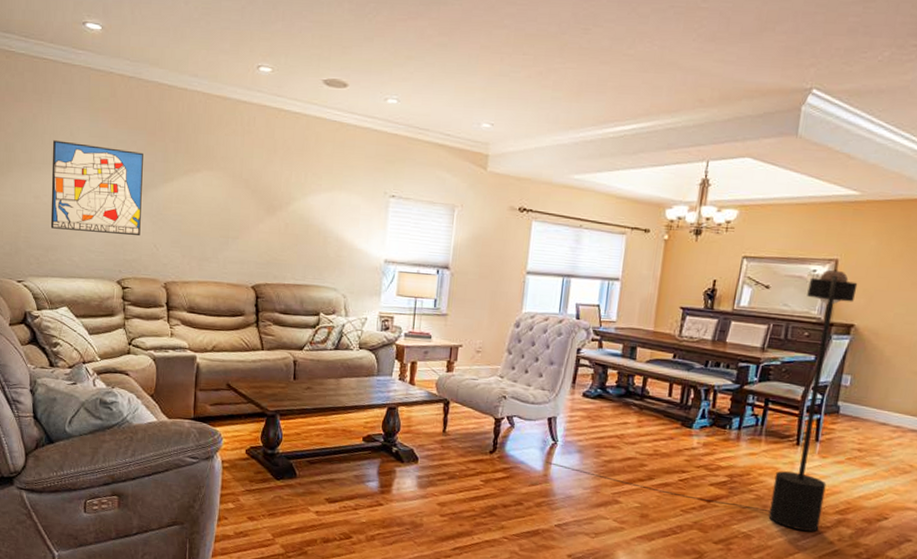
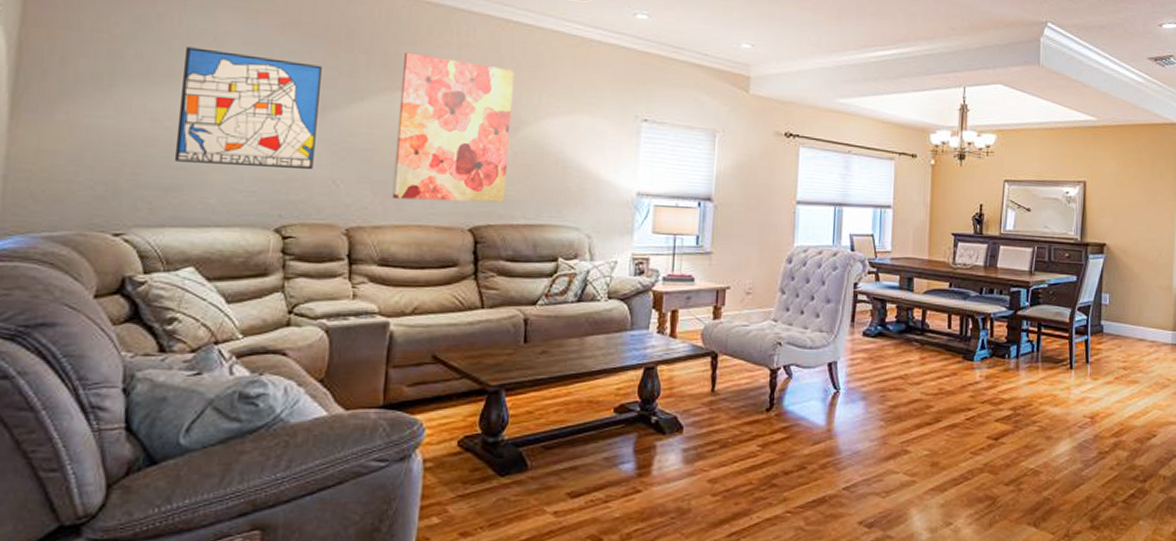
wall art: none [195,140,286,266] -> present [391,52,515,203]
floor lamp: present [545,269,858,532] -> none [828,191,1105,459]

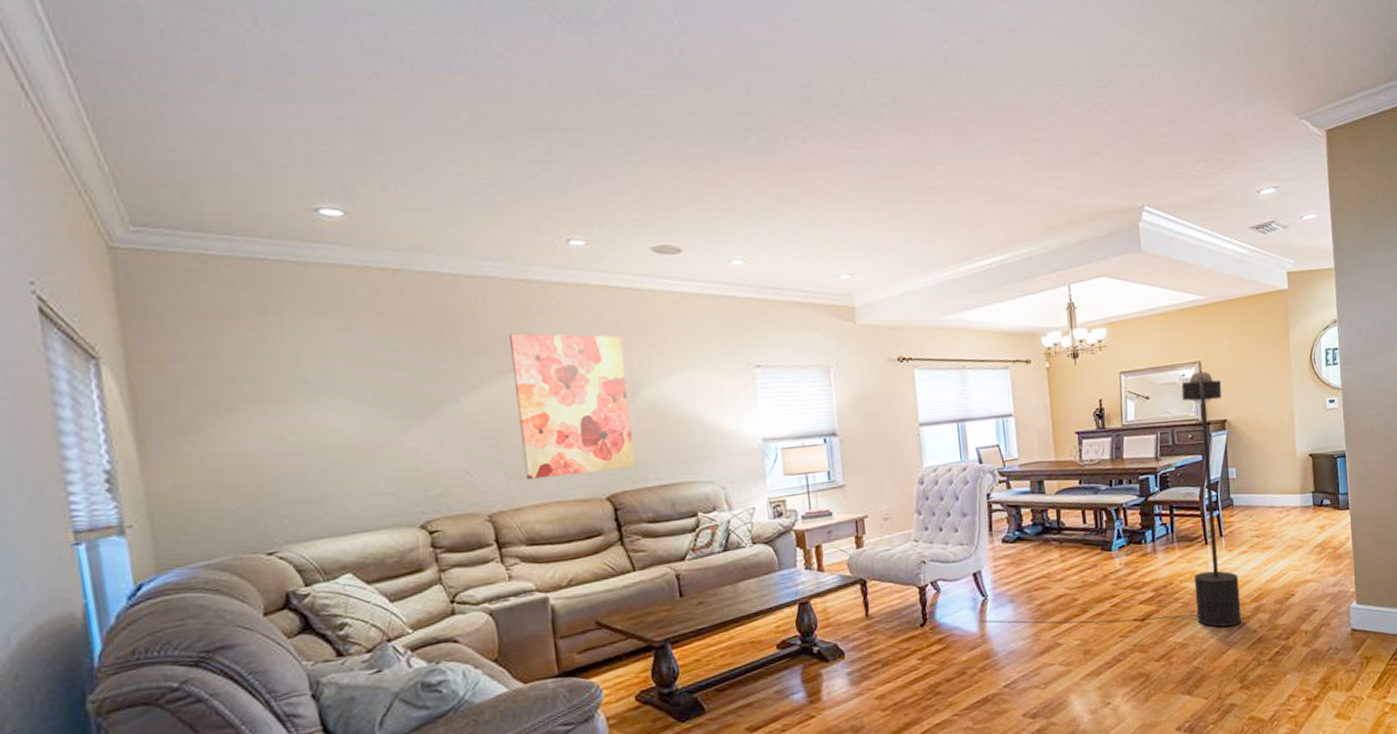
wall art: present [174,47,322,169] -> none [293,360,444,475]
floor lamp: none [828,191,1105,459] -> present [980,371,1242,627]

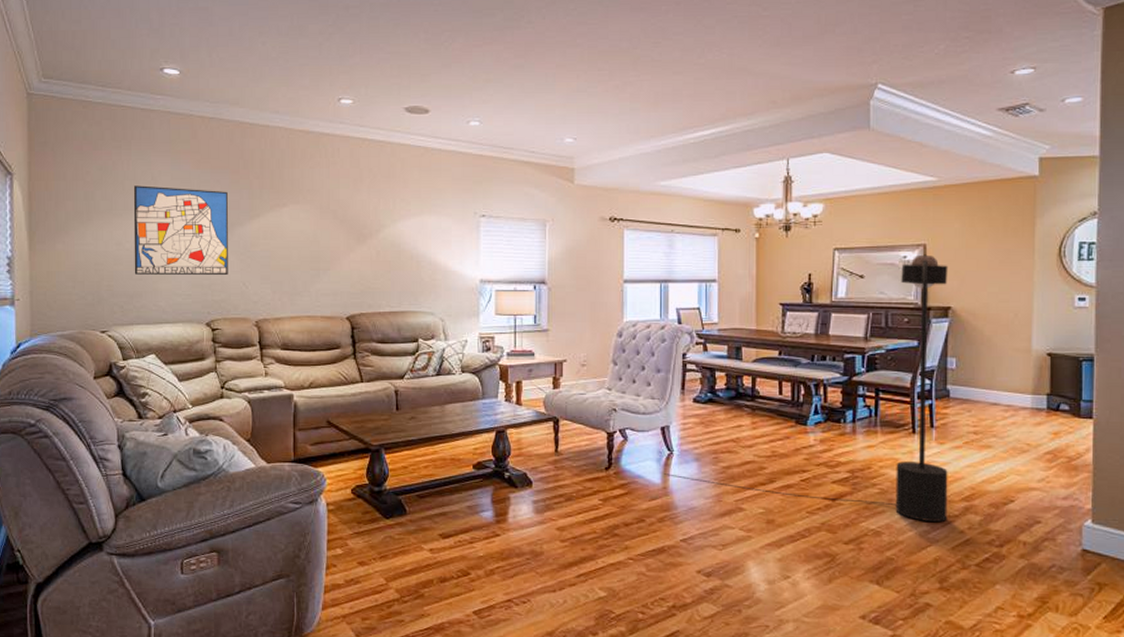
wall art: none [293,360,444,475] -> present [133,185,228,275]
wall art: present [508,333,635,479] -> none [286,174,373,295]

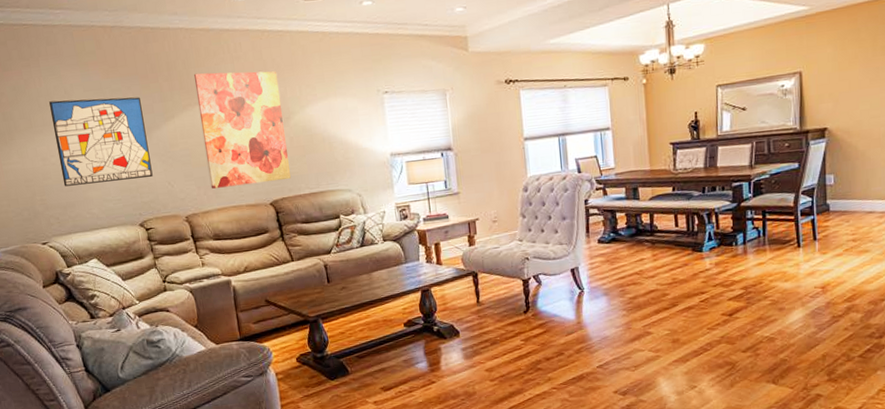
wall art: none [286,174,373,295] -> present [193,71,291,189]
floor lamp: present [663,254,948,522] -> none [576,81,832,324]

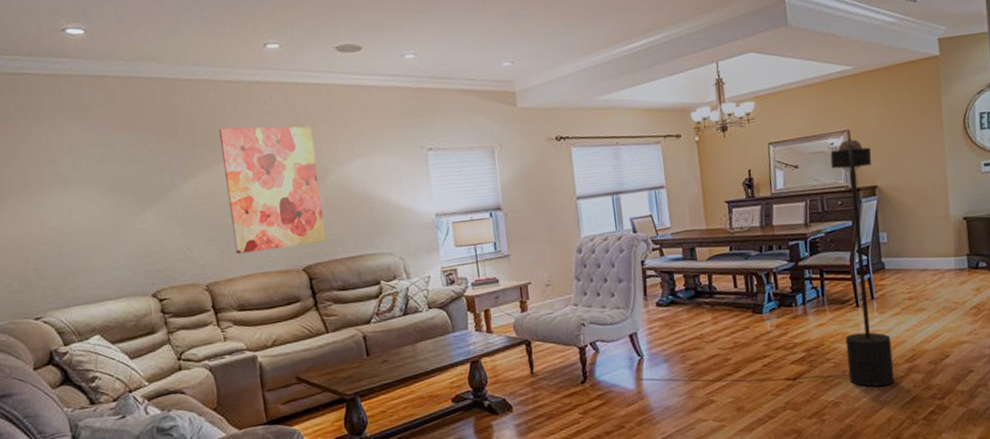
wall art: present [49,97,153,187] -> none [49,153,169,253]
floor lamp: none [576,81,832,324] -> present [636,139,895,387]

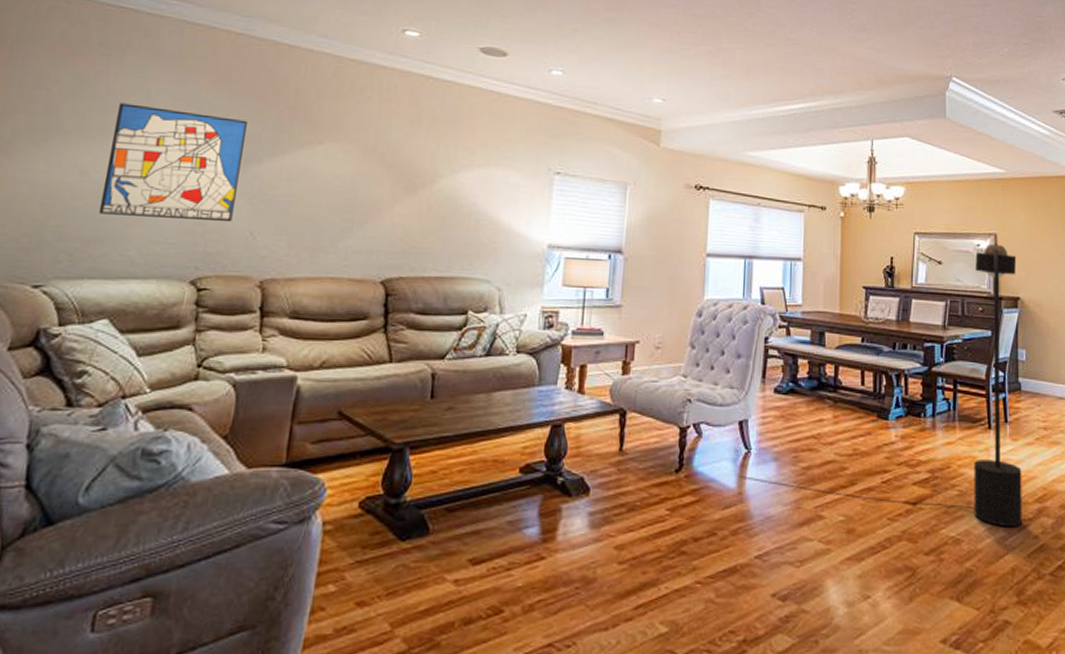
wall art: none [49,153,169,253] -> present [98,103,247,221]
wall art: present [218,126,326,254] -> none [306,107,433,255]

